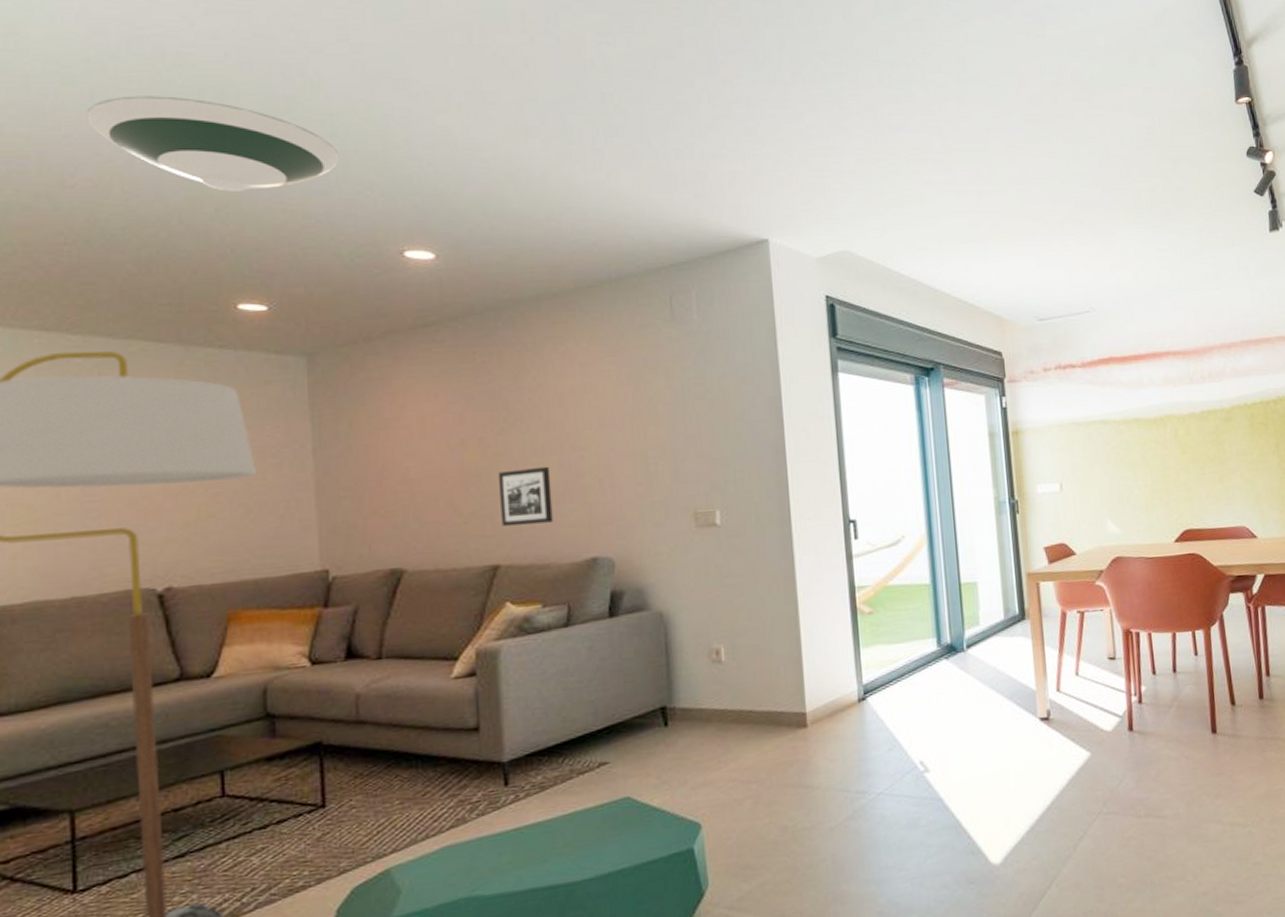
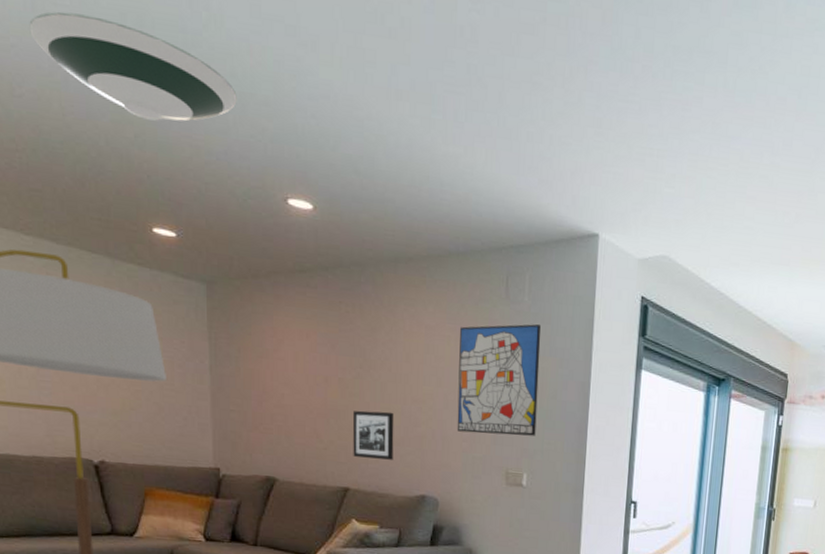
wall art: none [620,342,725,475] -> present [457,324,541,436]

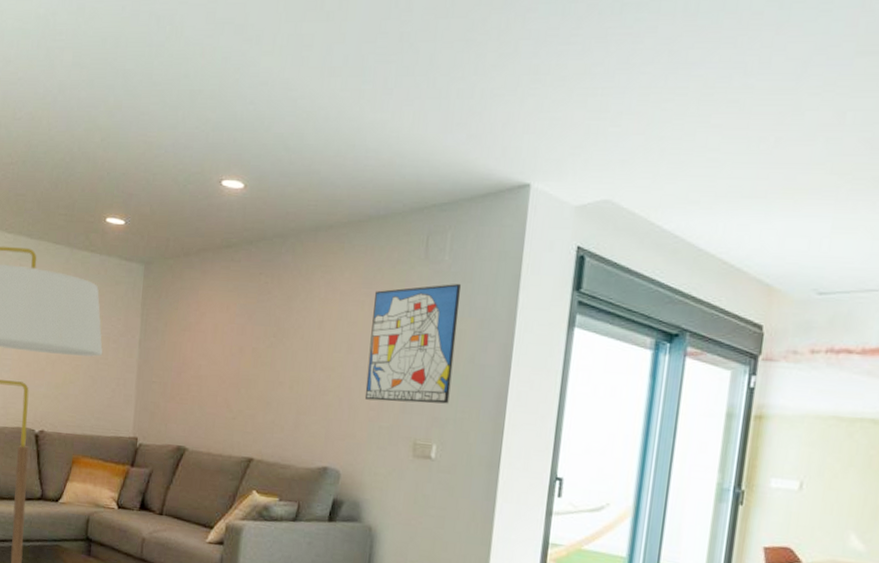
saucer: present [29,11,237,122] -> none [33,45,188,125]
picture frame: present [352,410,394,460] -> none [259,379,303,430]

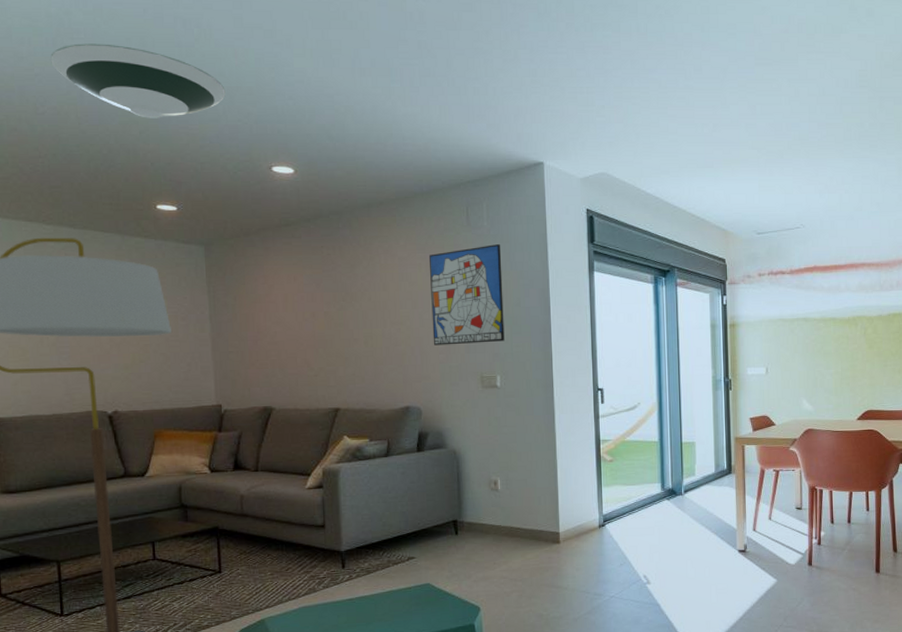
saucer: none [33,45,188,125] -> present [50,43,226,118]

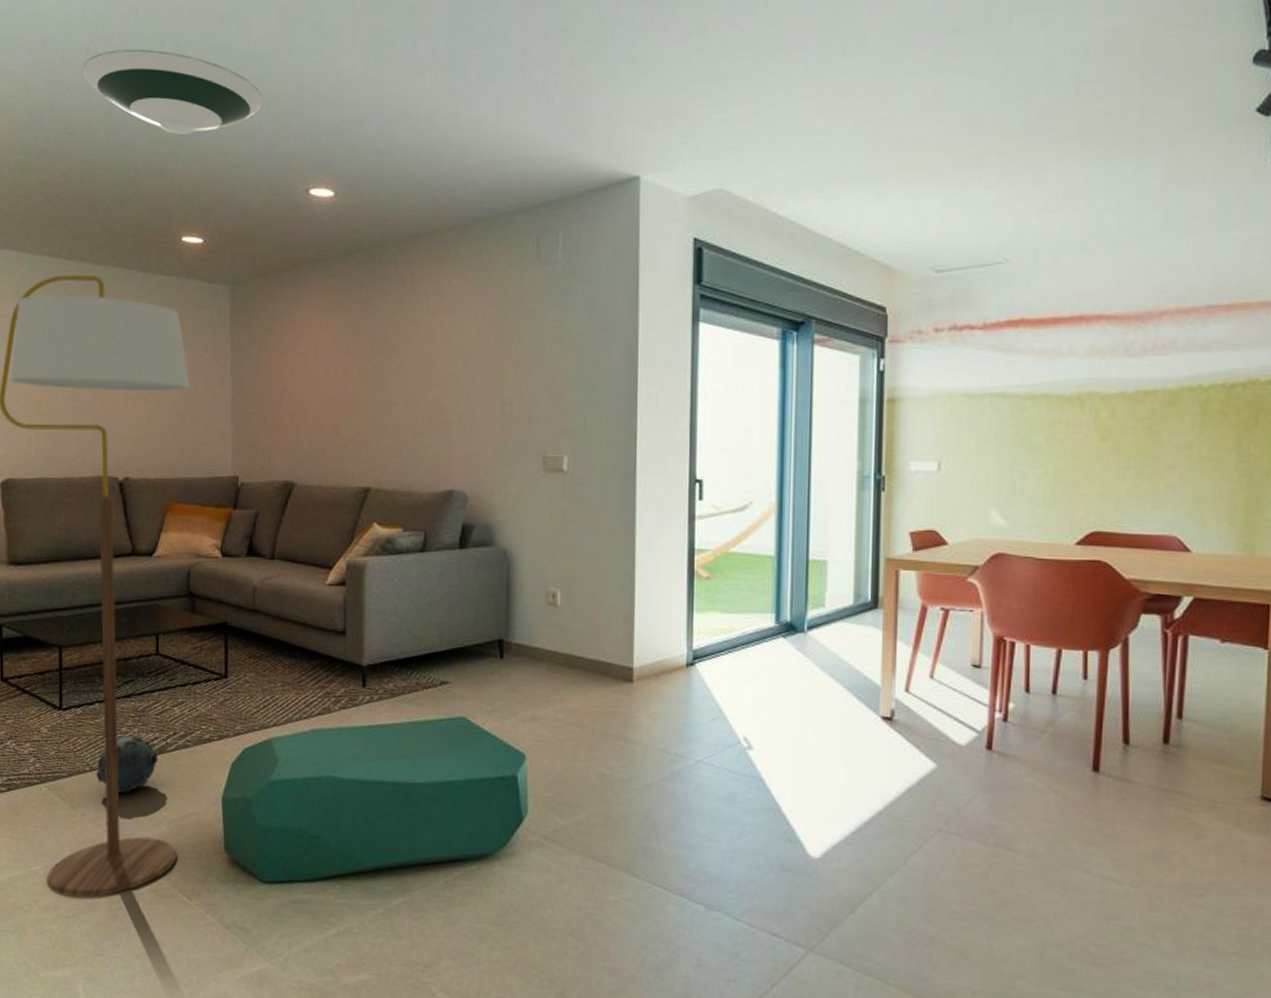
wall art: present [428,244,505,346] -> none [486,285,578,414]

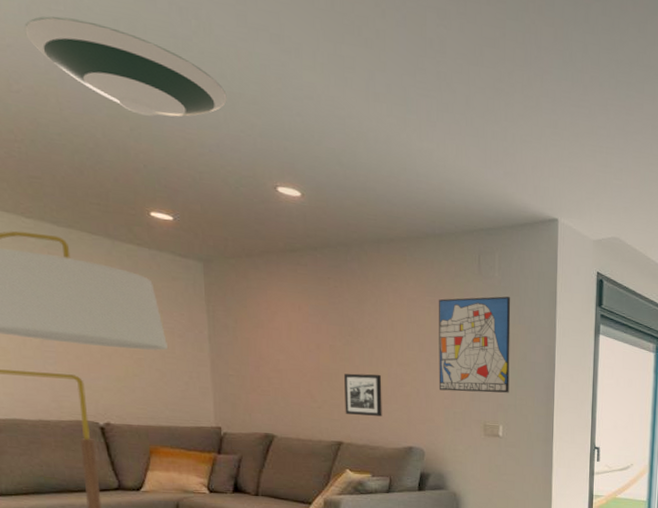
picture frame: none [373,399,418,453] -> present [343,373,382,416]
wall art: none [486,285,578,414] -> present [438,296,511,393]

